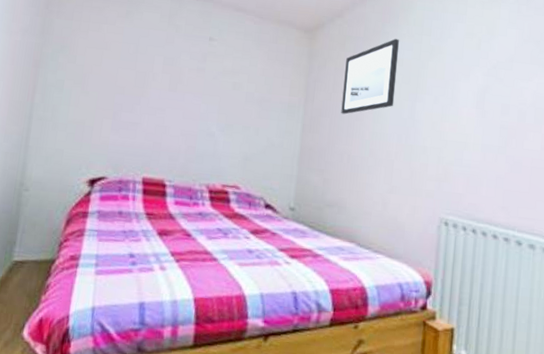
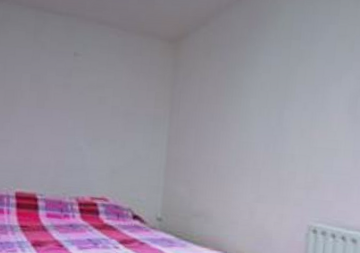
wall art: present [341,39,399,115] -> none [206,45,267,125]

